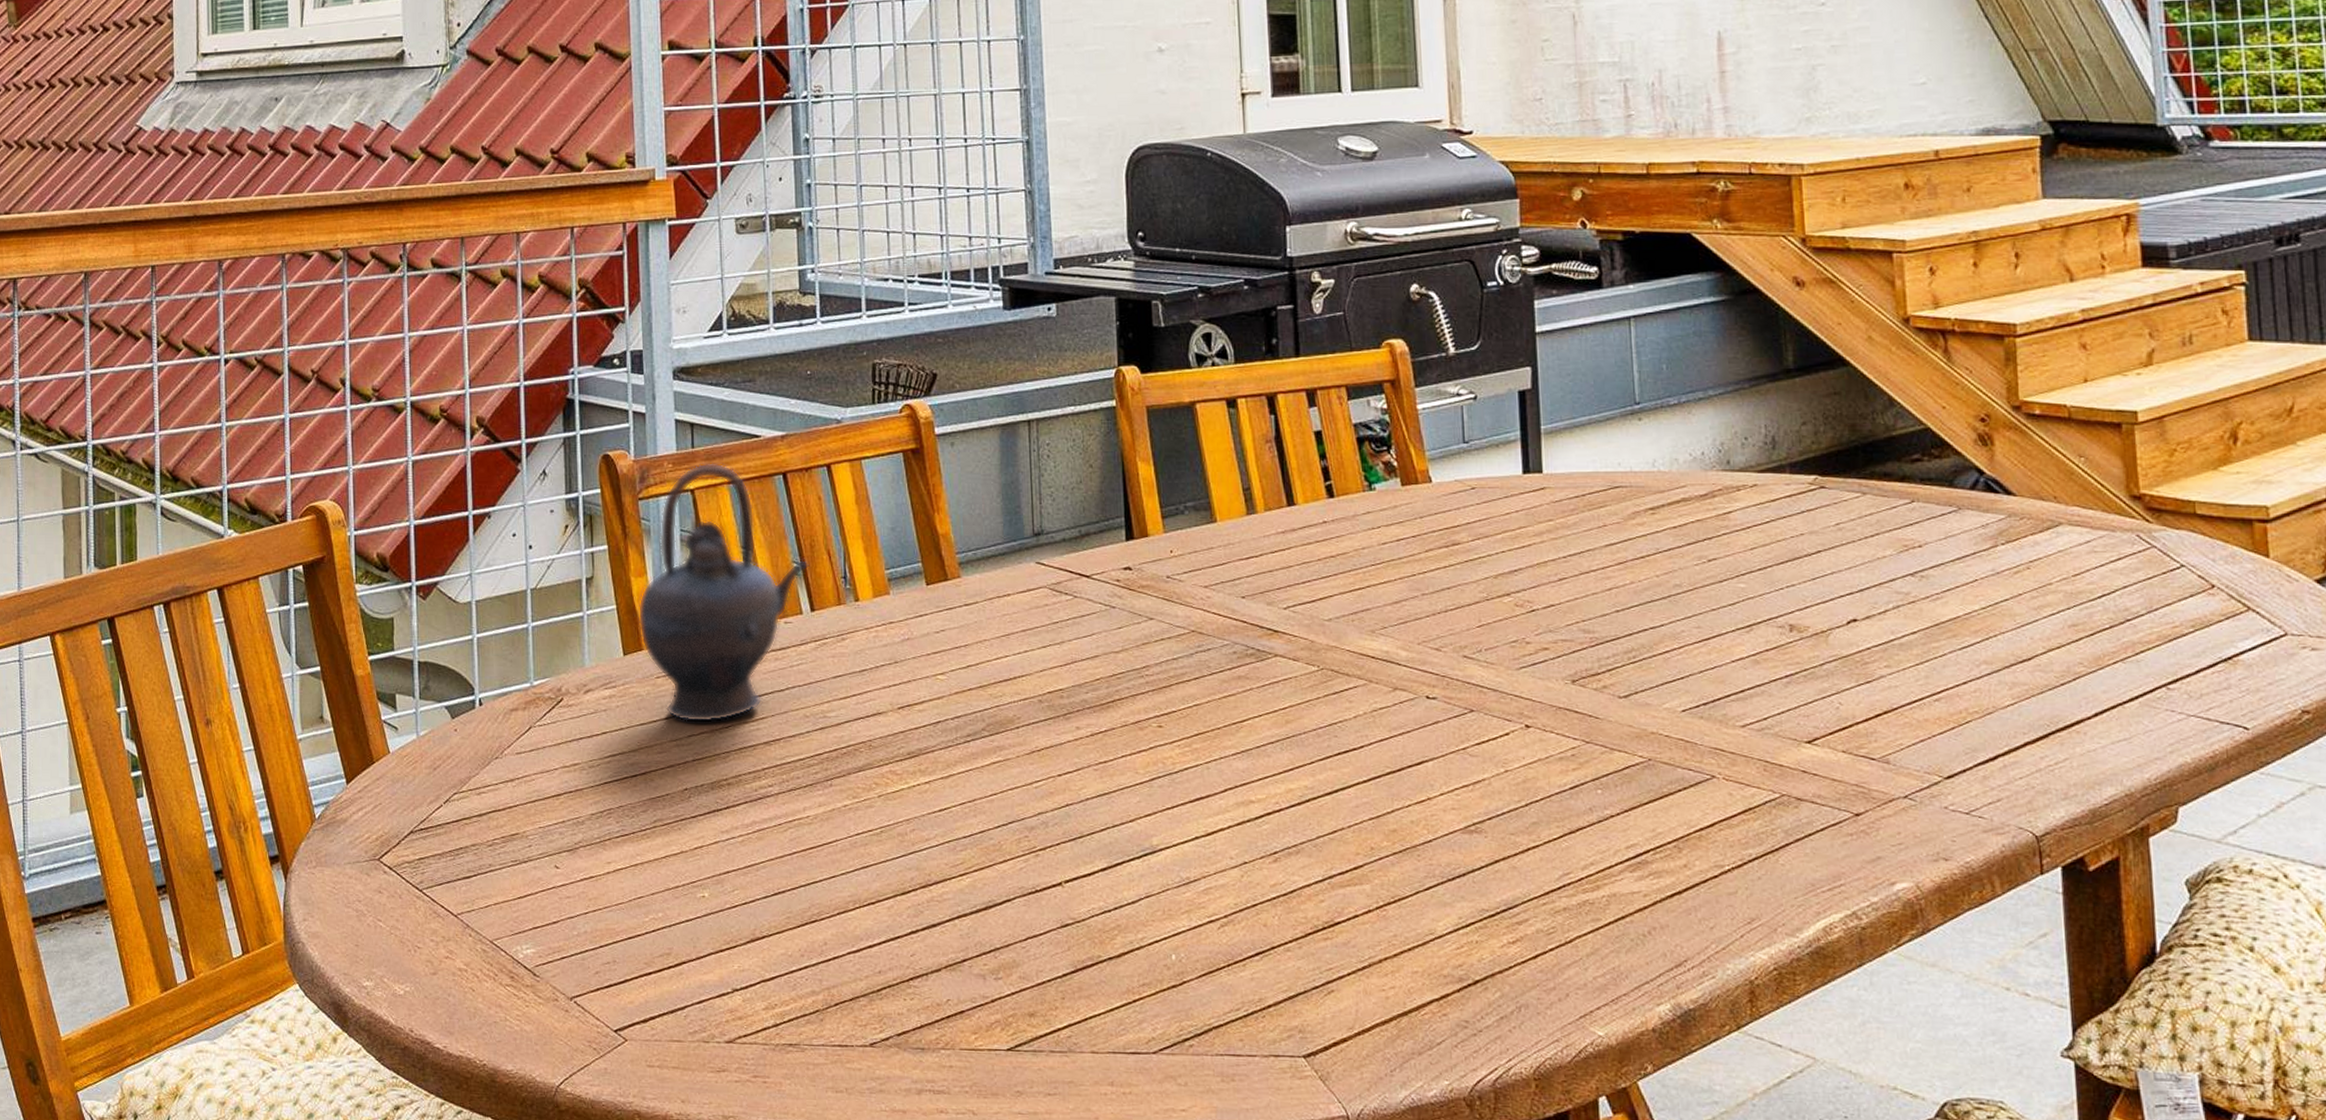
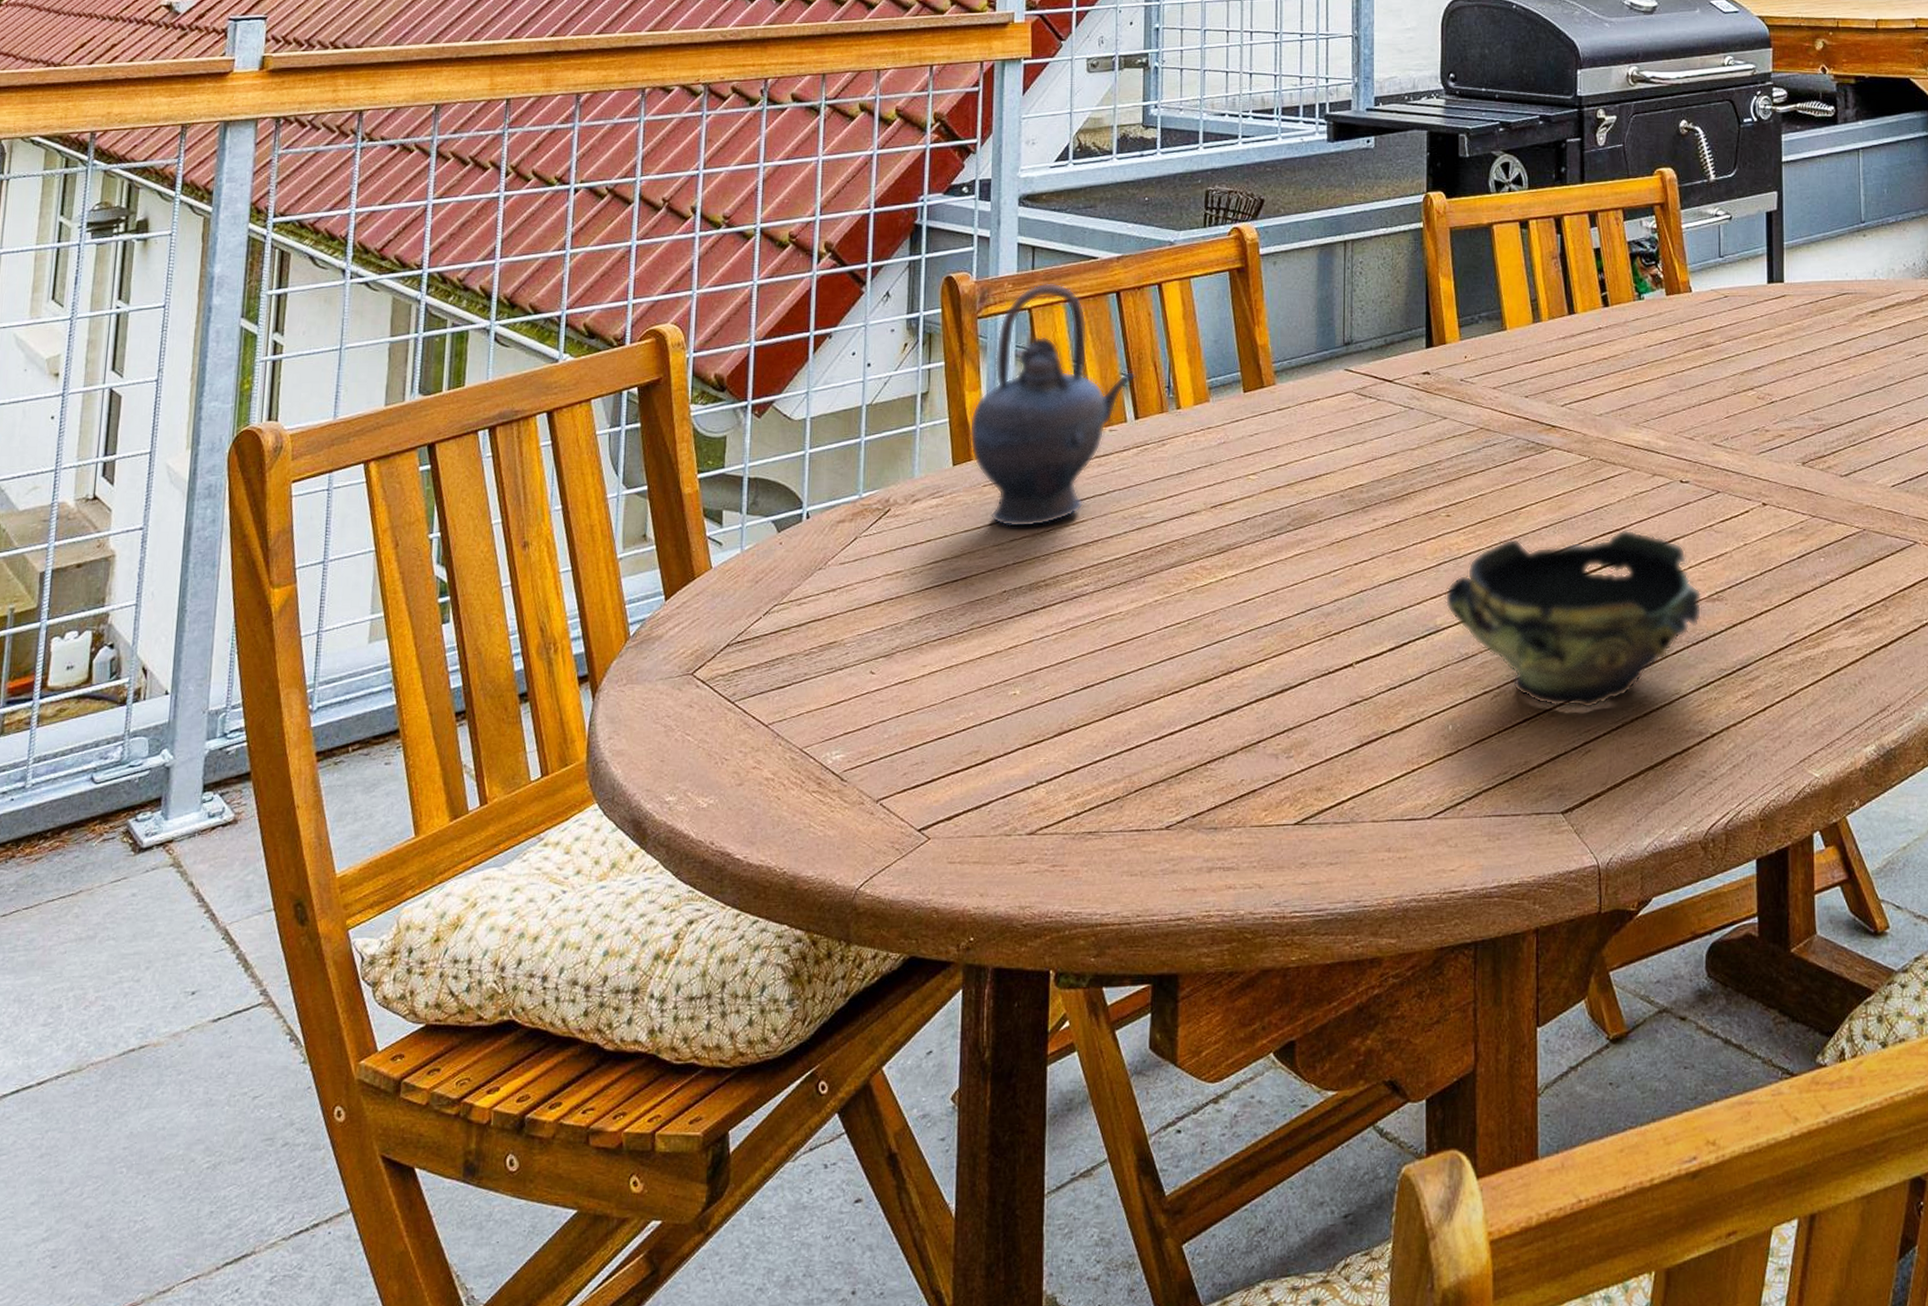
bowl: none [1160,748,1458,945] -> present [1445,529,1702,709]

